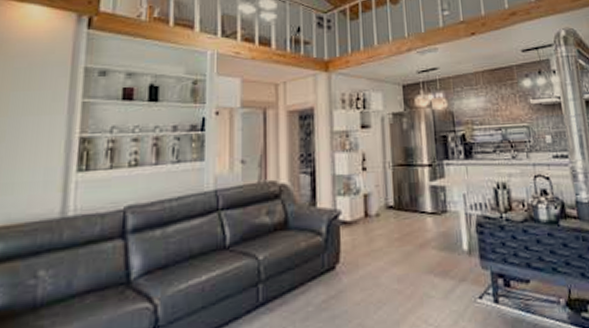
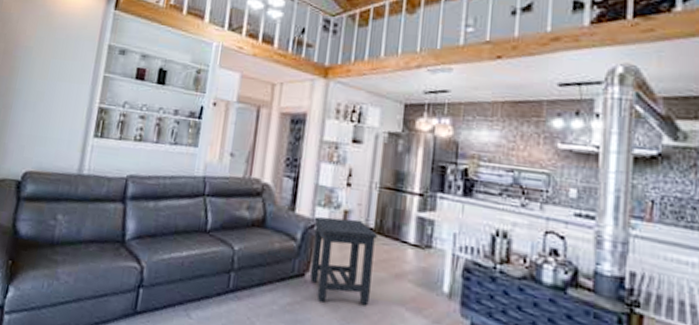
side table: none [336,200,400,292] -> present [309,216,377,306]

